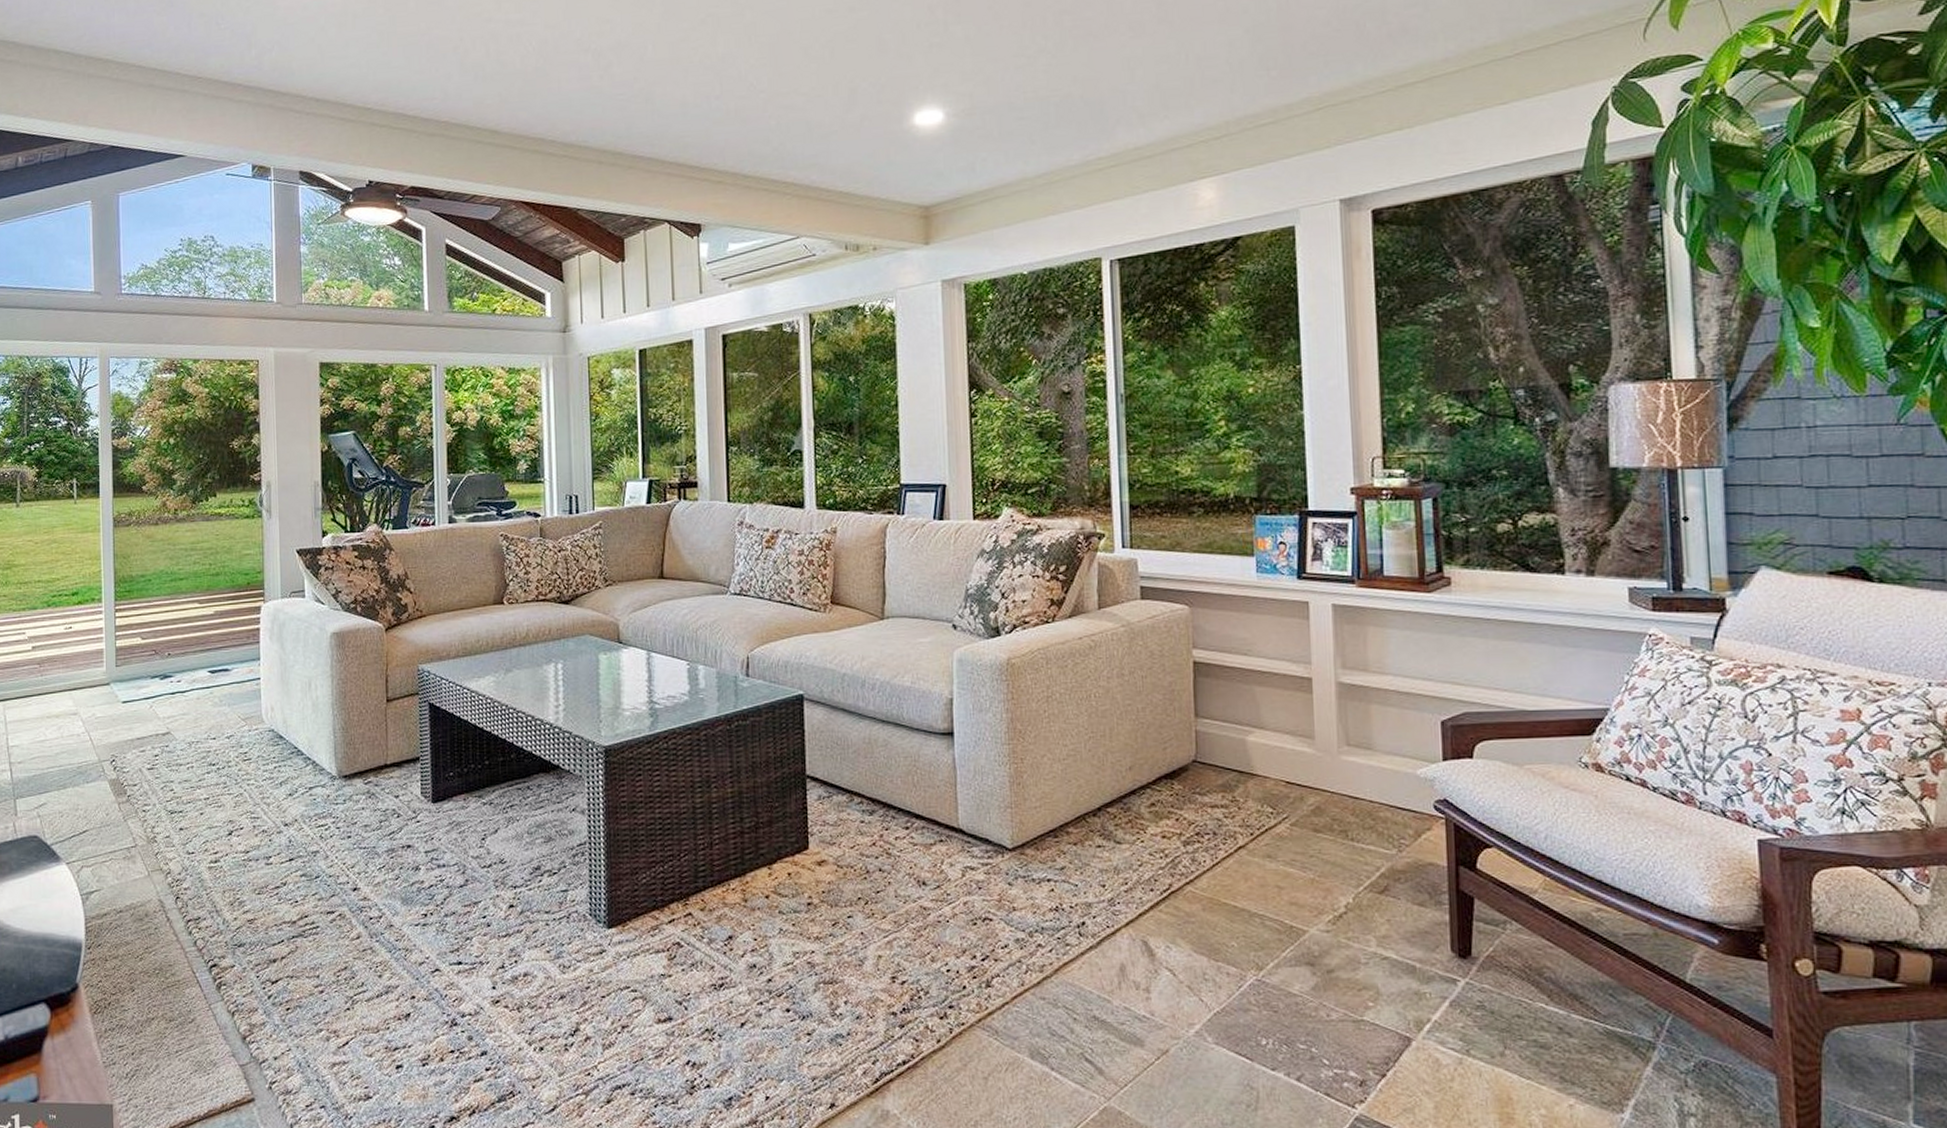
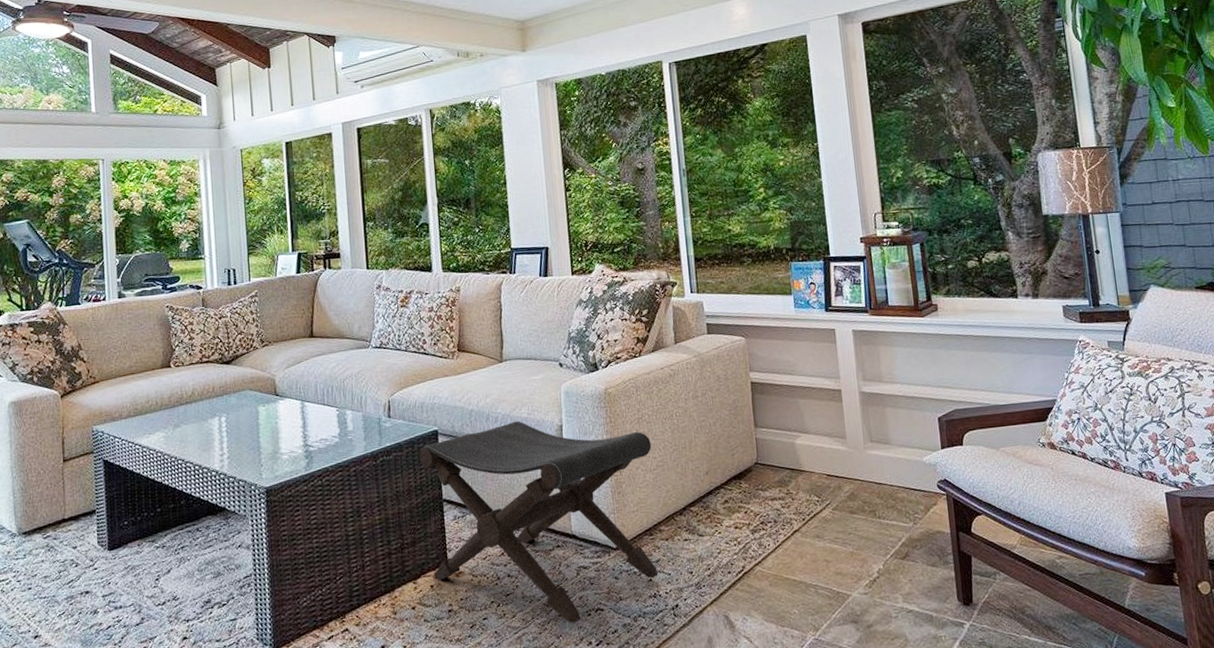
footstool: none [780,690,1062,933] -> present [418,421,659,624]

